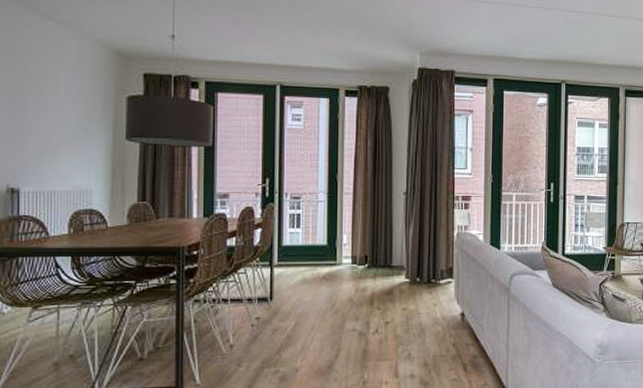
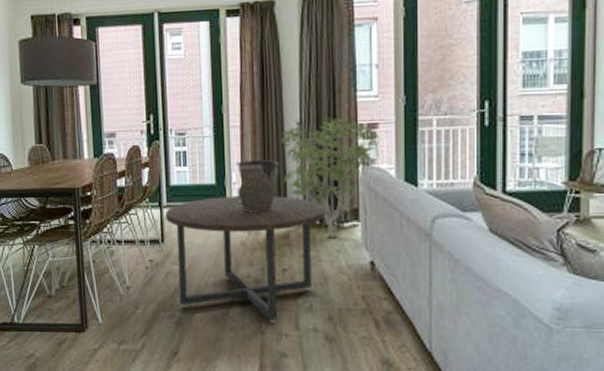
coffee table: none [276,256,426,373] -> present [165,196,326,324]
decorative bowl: none [347,223,388,271] -> present [235,159,280,212]
shrub: none [389,189,471,294] -> present [281,117,379,239]

